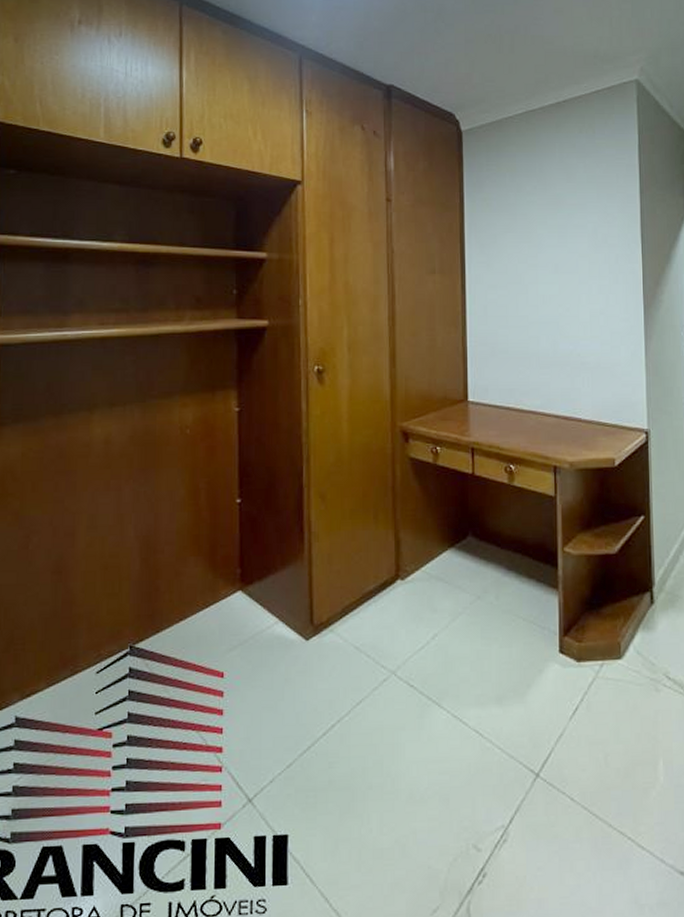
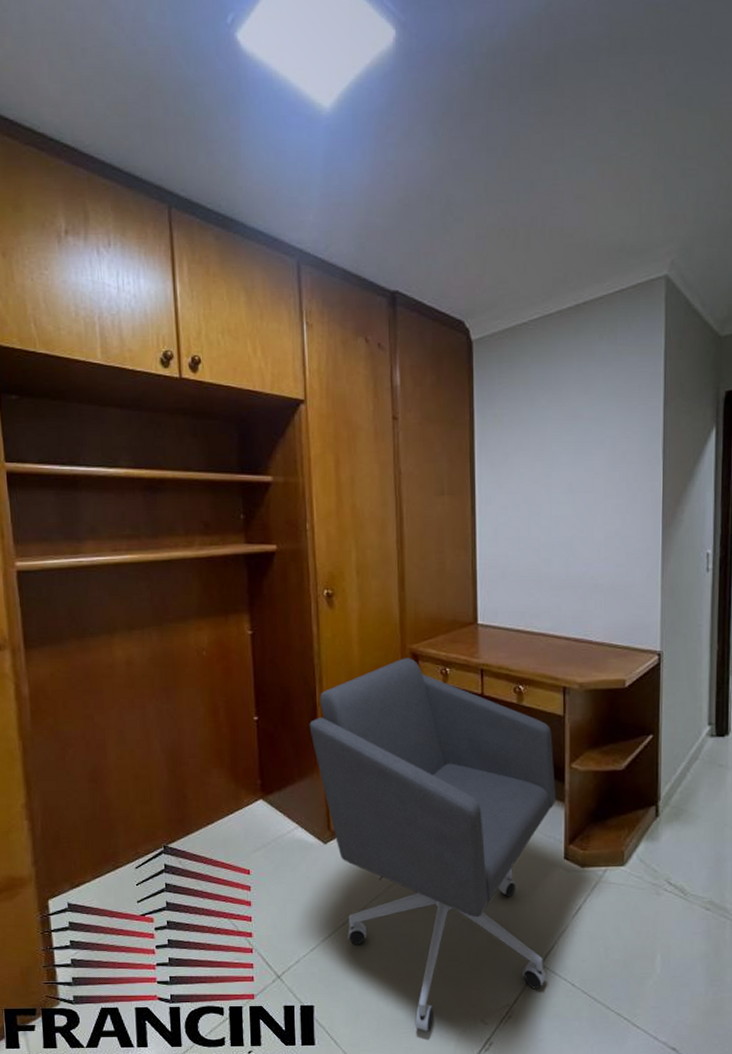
office chair: none [295,436,549,862] -> present [309,658,555,1031]

